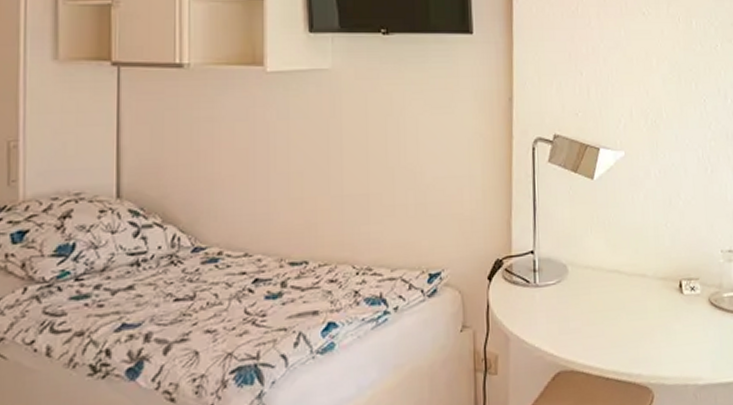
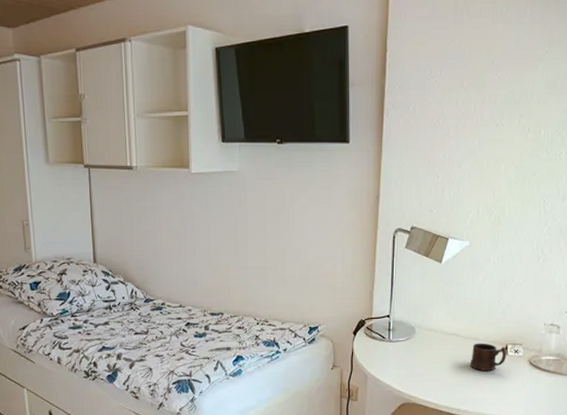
mug: none [639,280,682,318] -> present [471,343,507,372]

